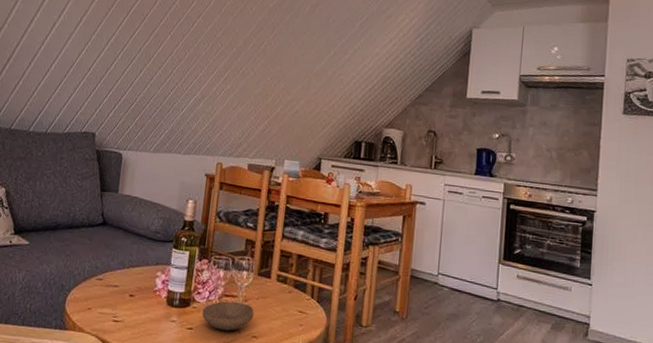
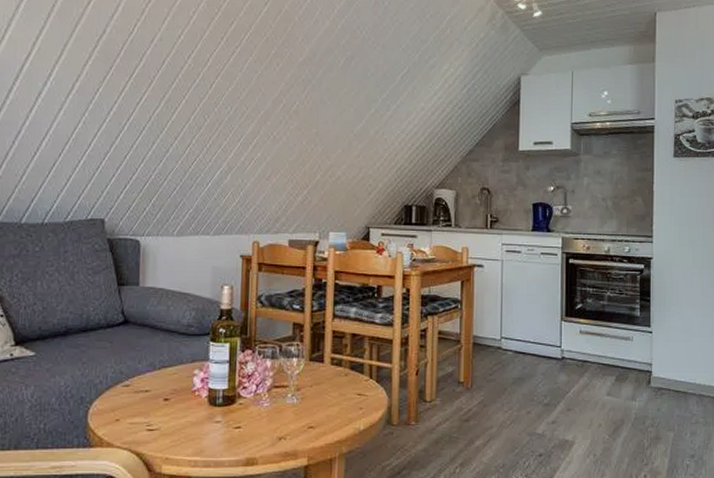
bowl: present [202,301,254,331] -> none [250,393,308,425]

